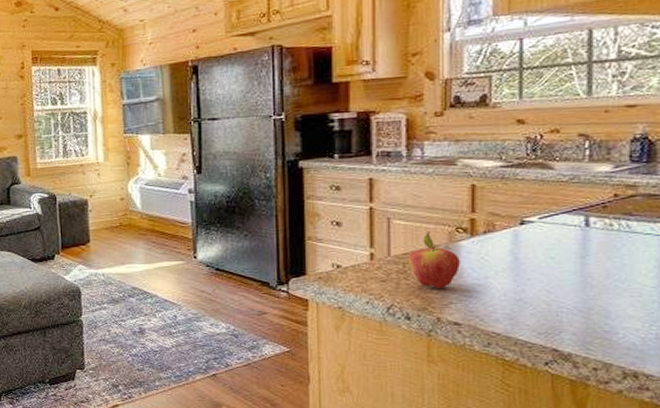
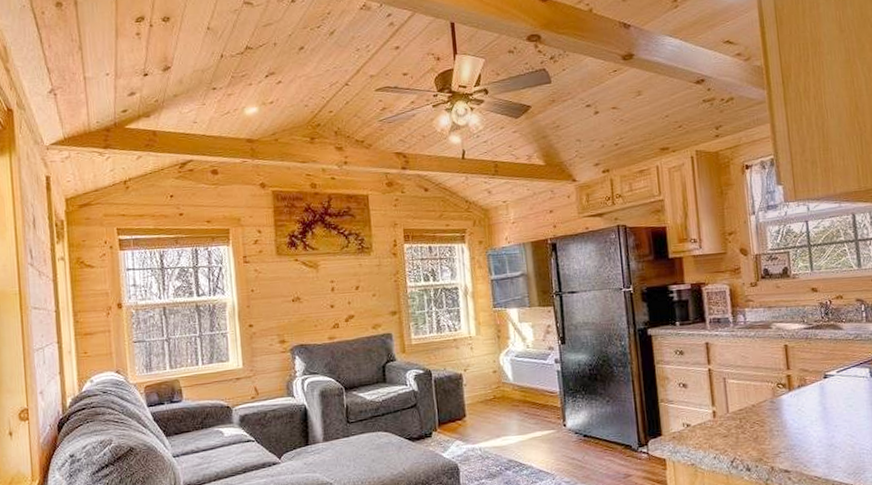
fruit: present [409,231,460,289] -> none [743,388,784,441]

